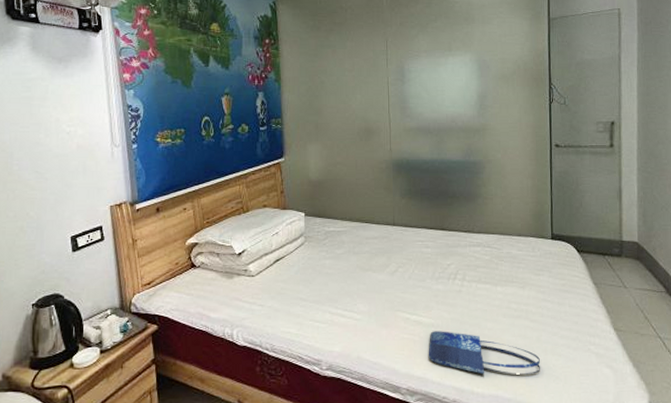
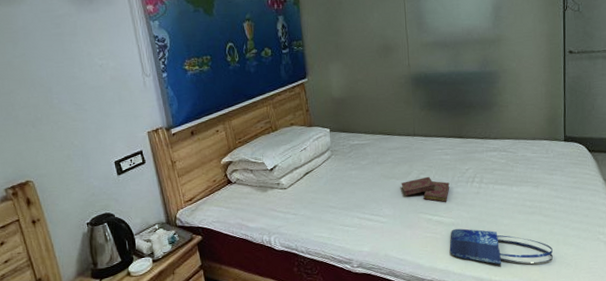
book: none [378,270,430,300] -> present [401,176,450,202]

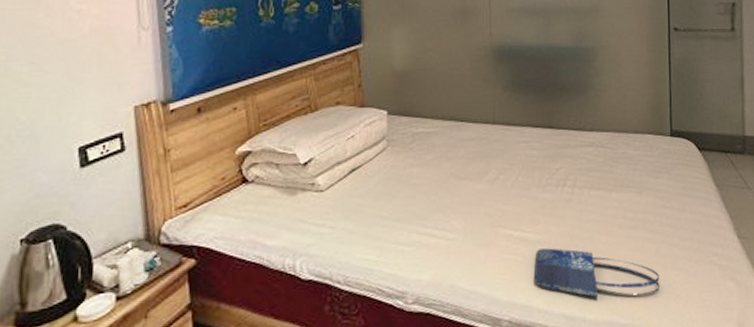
book: present [401,176,450,202] -> none [475,177,536,212]

